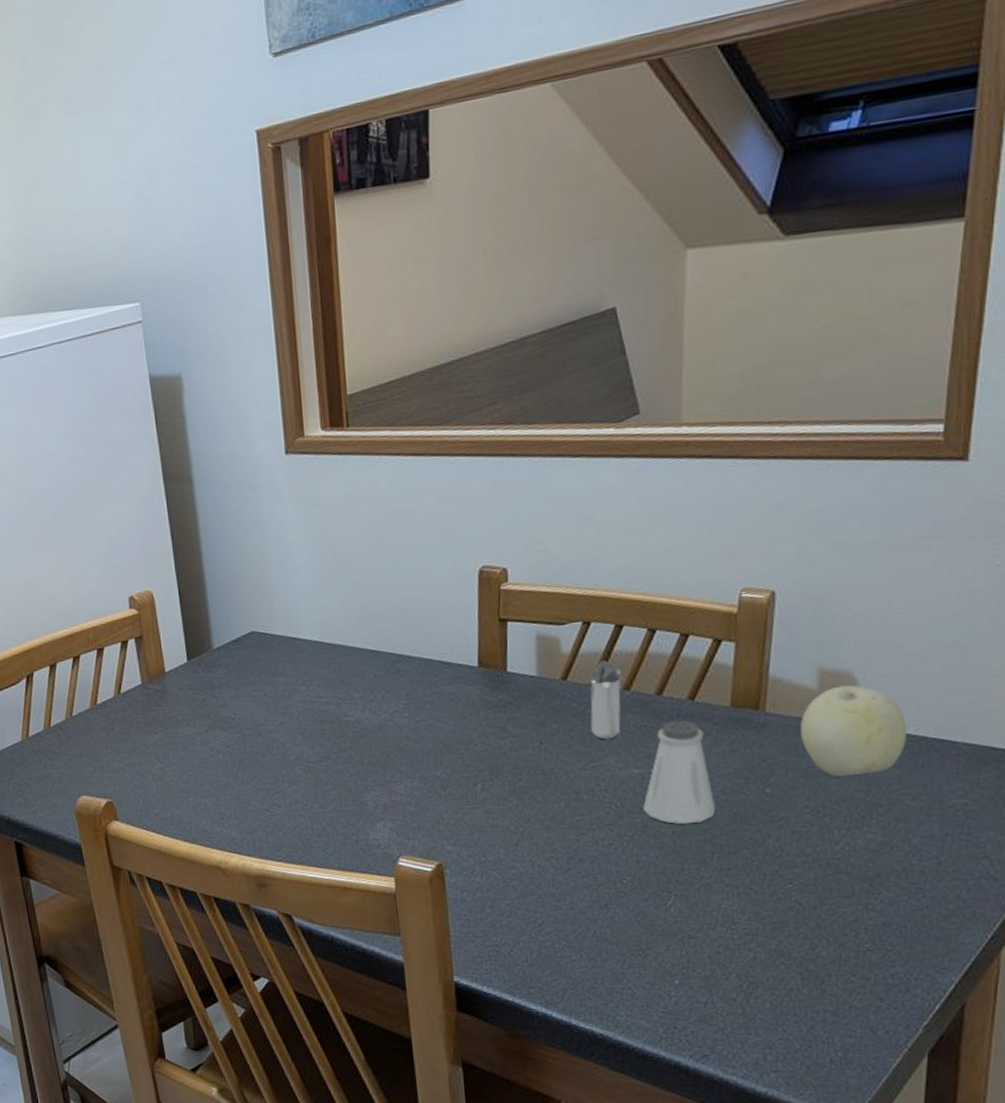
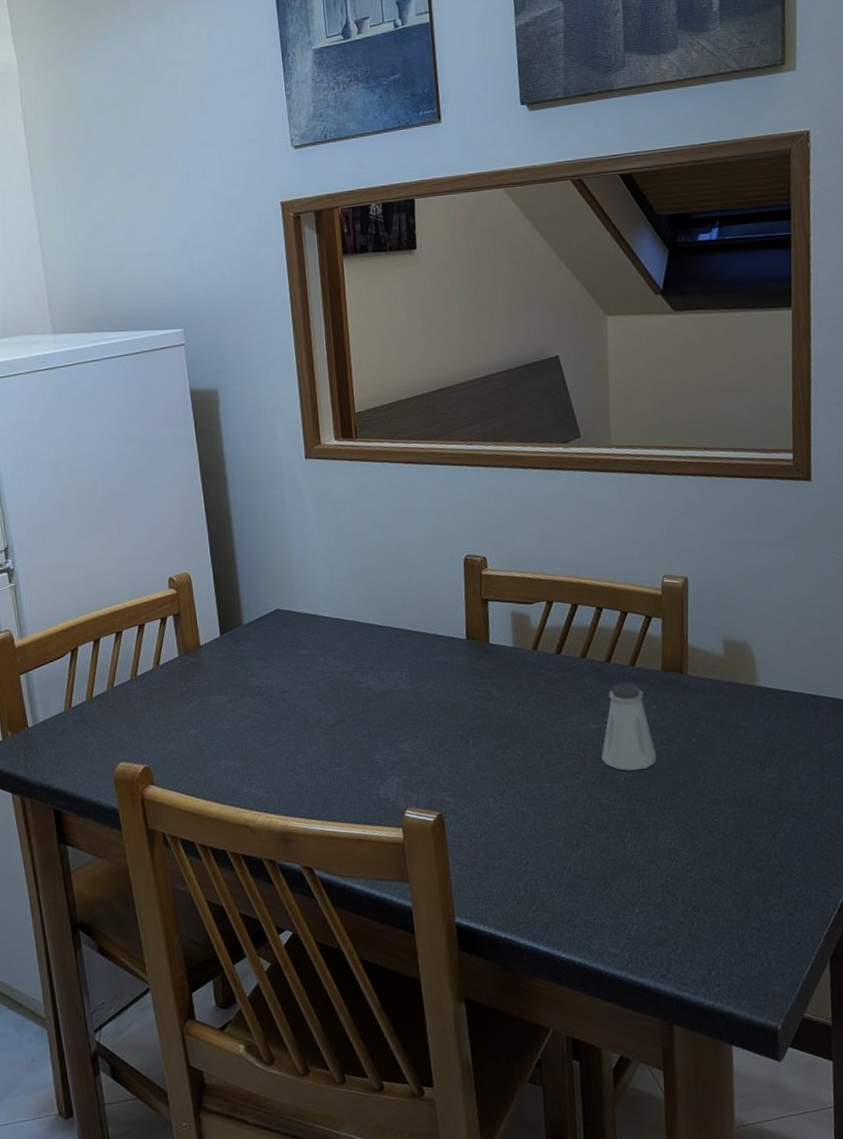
shaker: present [590,660,622,740] -> none [554,633,580,700]
fruit: present [801,685,907,776] -> none [714,652,790,727]

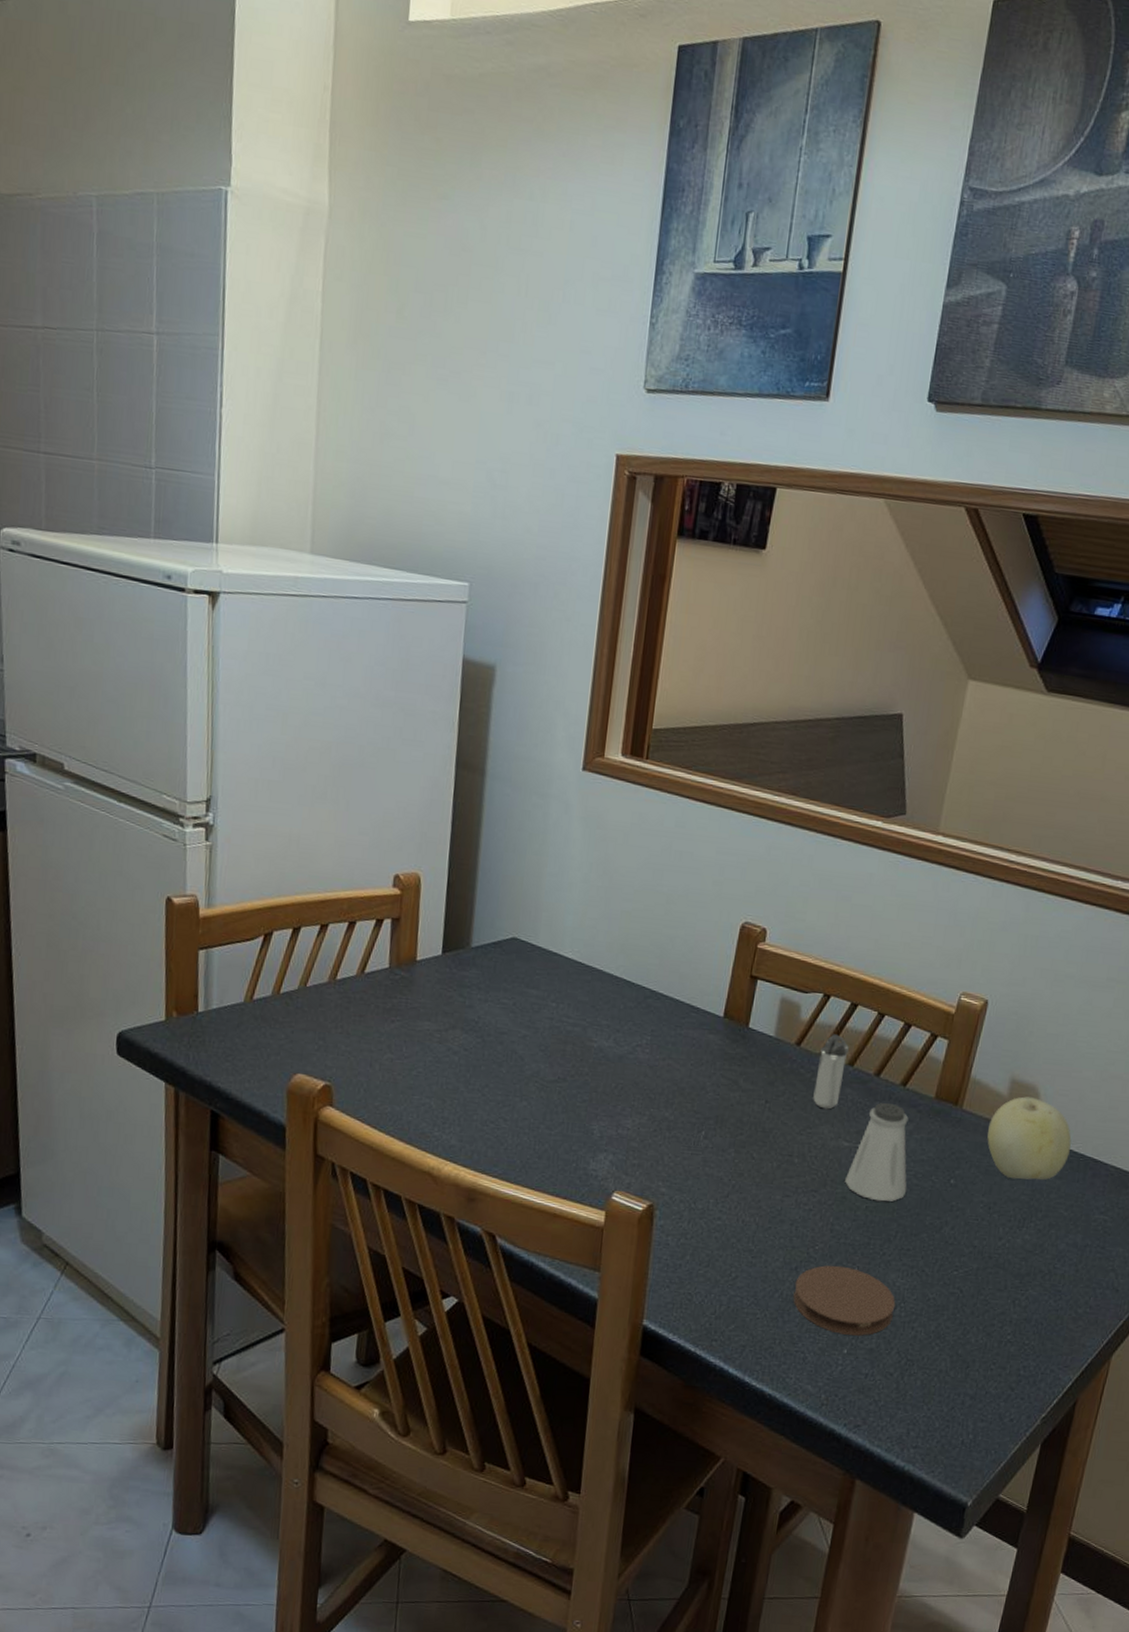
shaker: none [554,633,580,700] -> present [813,1034,849,1110]
coaster: none [579,834,671,896] -> present [793,1265,896,1336]
fruit: none [714,652,790,727] -> present [987,1096,1072,1180]

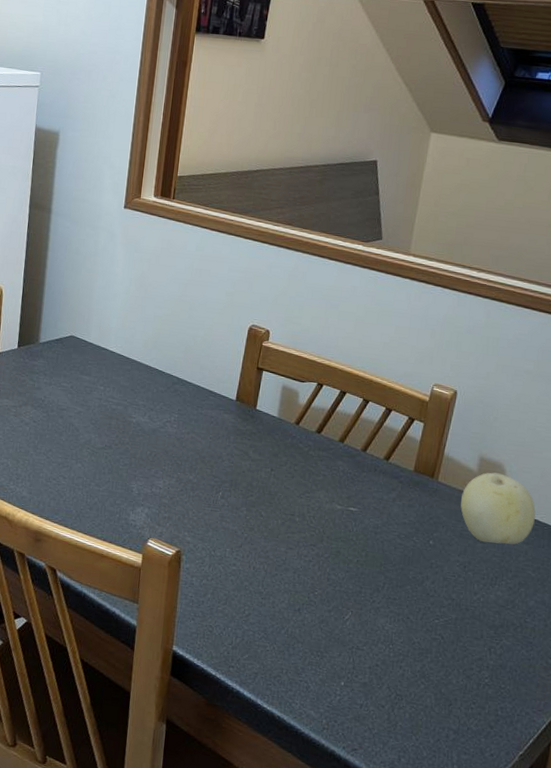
coaster: present [793,1265,896,1336] -> none [297,608,385,671]
shaker: present [813,1034,849,1110] -> none [310,416,340,478]
saltshaker: present [845,1102,909,1202] -> none [339,473,392,557]

